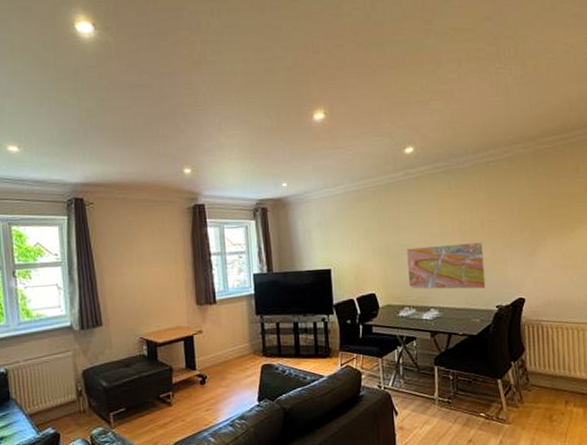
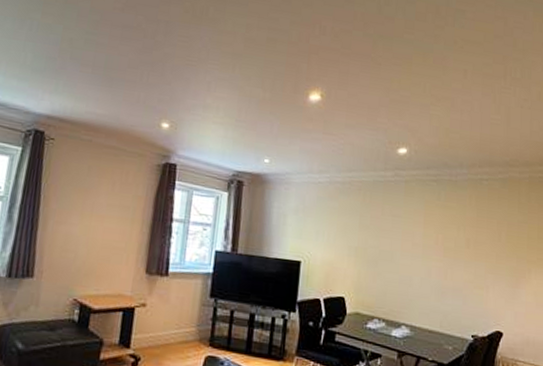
terrain map: present [407,242,486,290] -> none [382,254,465,314]

